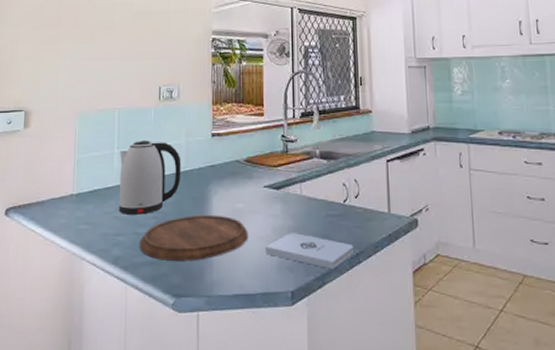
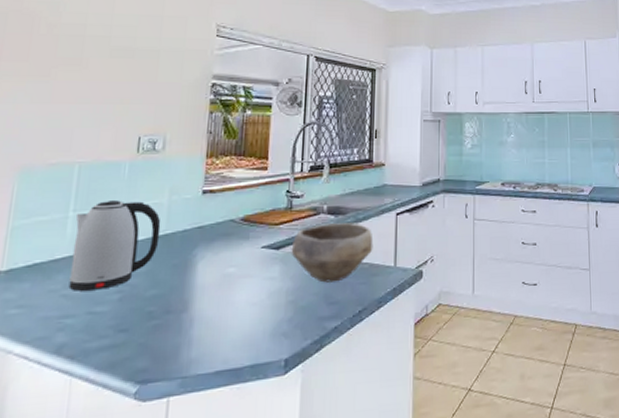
cutting board: present [140,214,248,261] -> none [95,282,239,342]
notepad: present [265,233,353,270] -> none [258,295,356,331]
bowl: none [289,167,366,224] -> present [291,223,373,283]

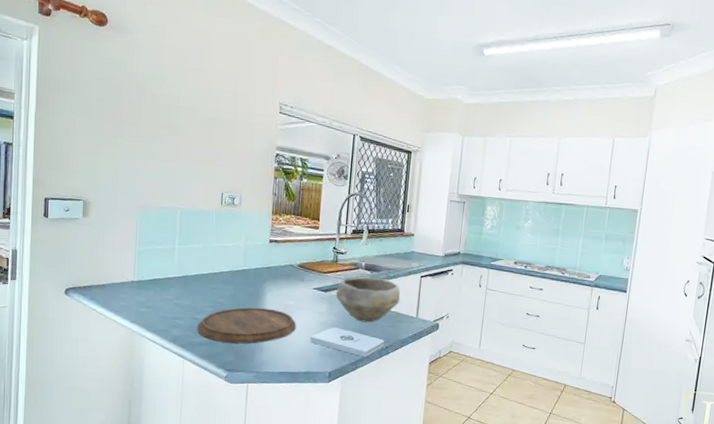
kettle: present [68,200,161,291] -> none [178,239,240,303]
cutting board: none [95,282,239,342] -> present [197,307,297,344]
notepad: none [258,295,356,331] -> present [310,327,384,358]

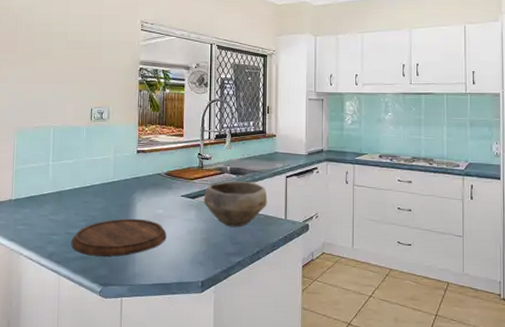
notepad: present [310,327,384,358] -> none [181,234,254,264]

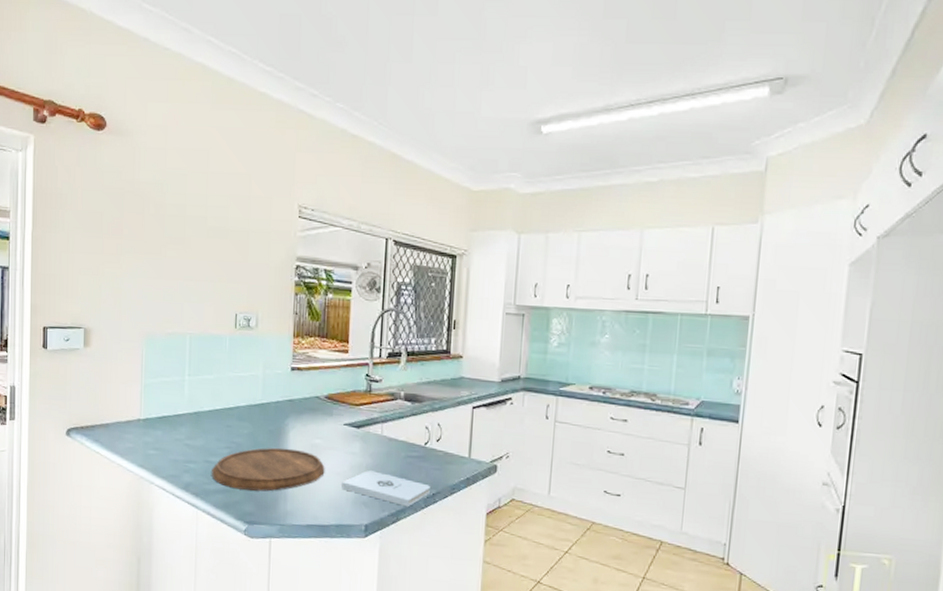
notepad: none [181,234,254,264] -> present [342,470,430,507]
bowl: present [203,181,268,227] -> none [370,409,449,465]

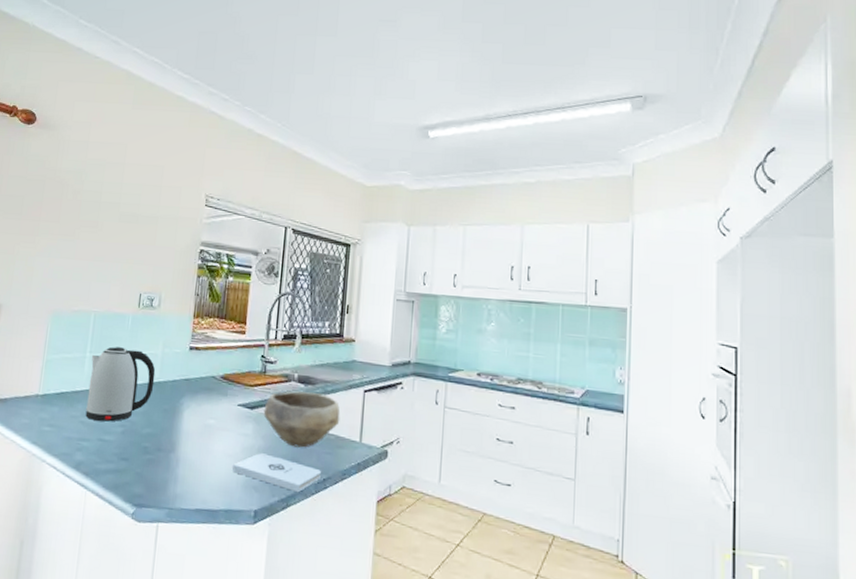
kettle: none [190,369,258,444] -> present [85,346,156,422]
cutting board: present [212,447,325,492] -> none [104,427,217,473]
bowl: none [370,409,449,465] -> present [263,391,340,448]

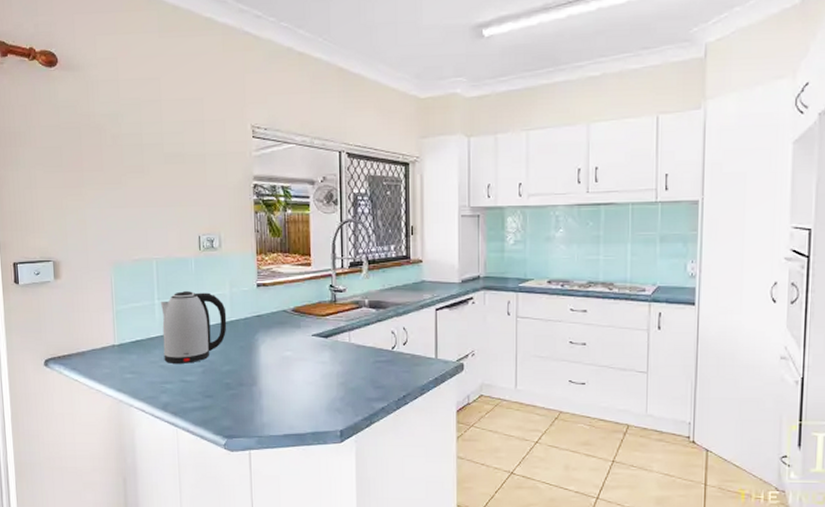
notepad: present [232,453,321,493] -> none [315,378,400,411]
bowl: present [263,391,340,448] -> none [338,316,414,369]

